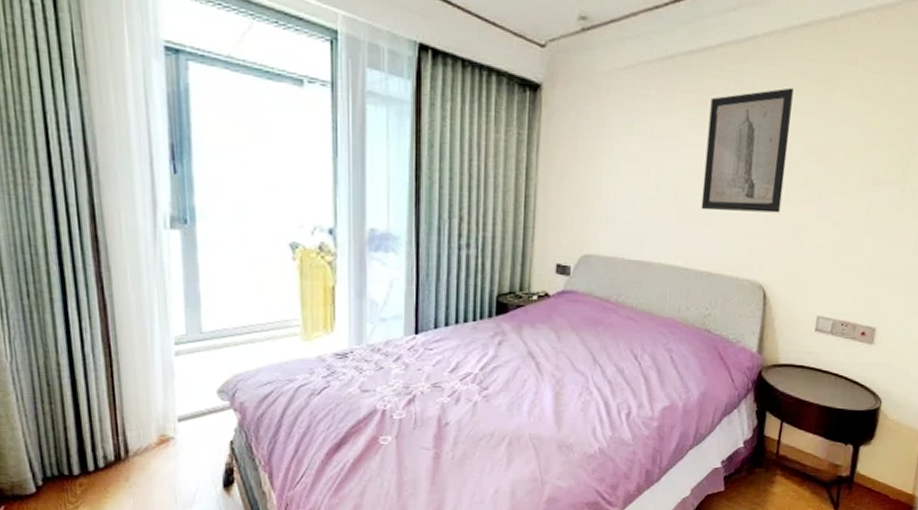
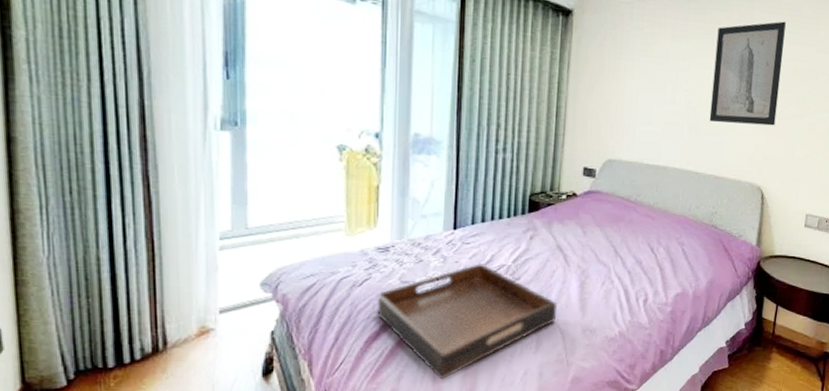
serving tray: none [337,370,529,496] -> present [377,262,557,380]

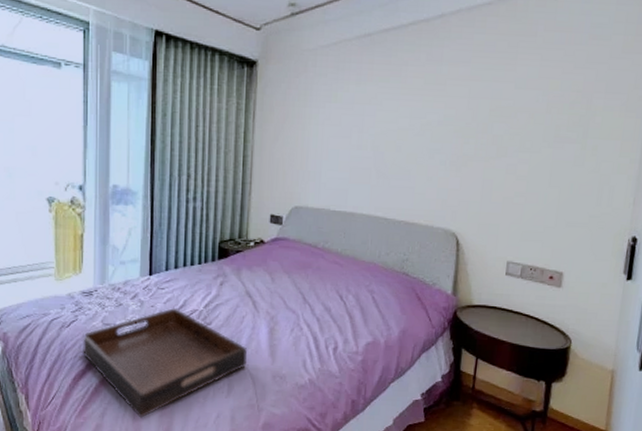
wall art: present [709,21,786,126] -> none [397,58,479,168]

